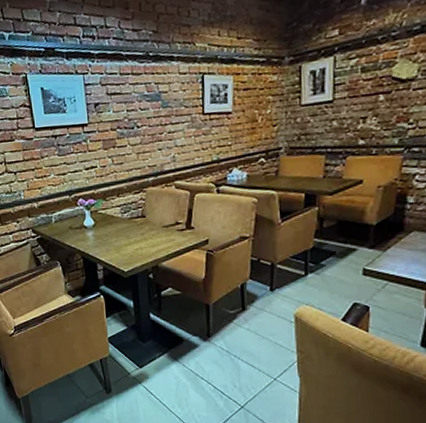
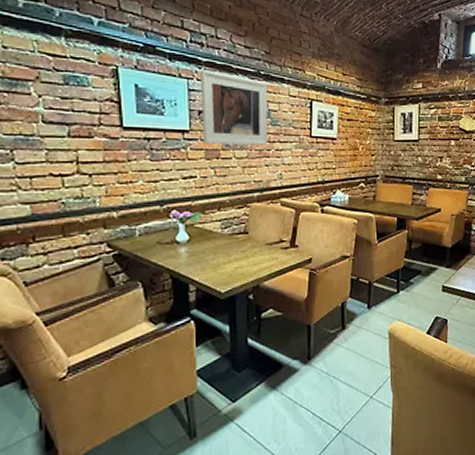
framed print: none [94,62,160,135] -> present [201,70,268,145]

